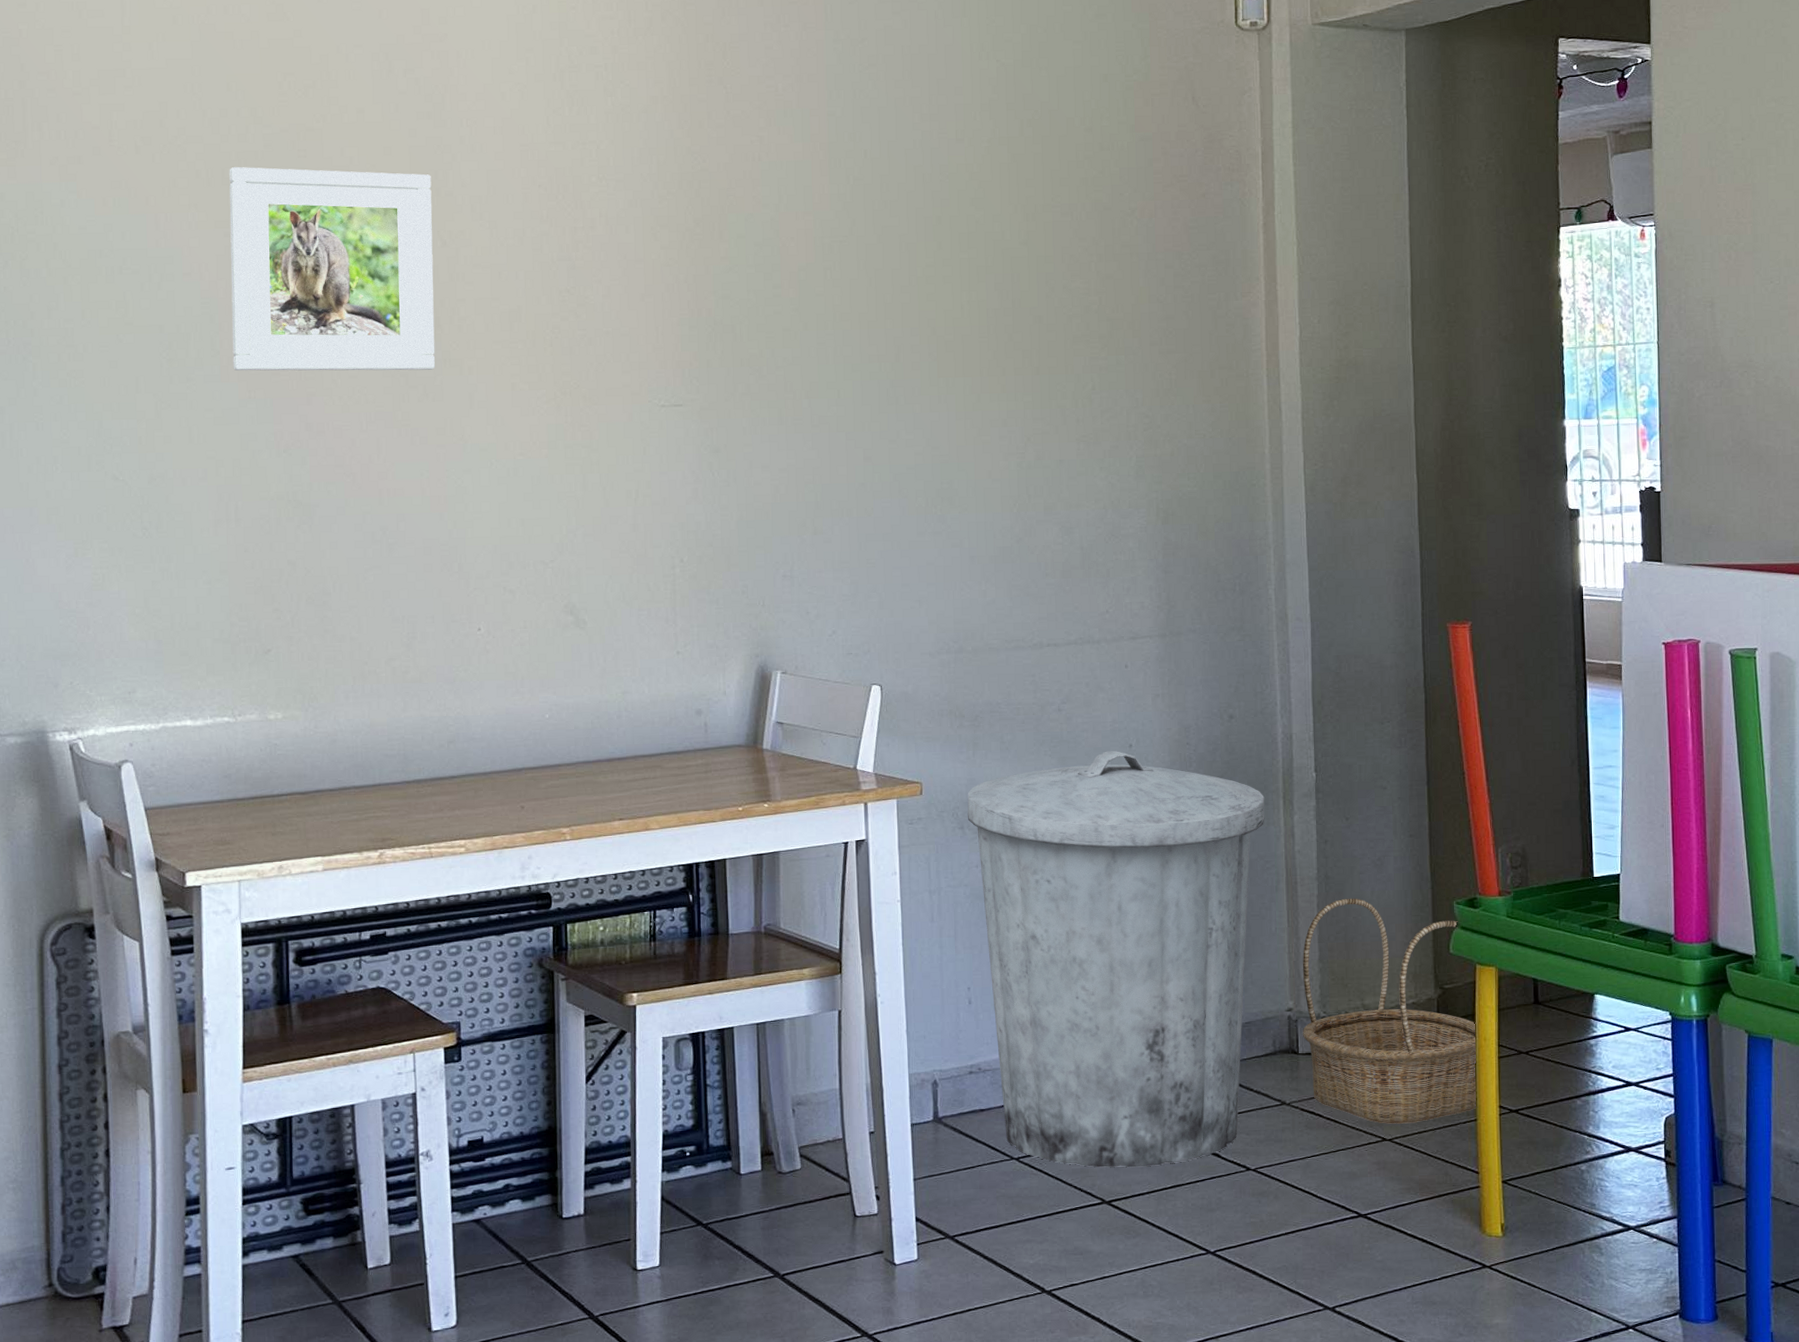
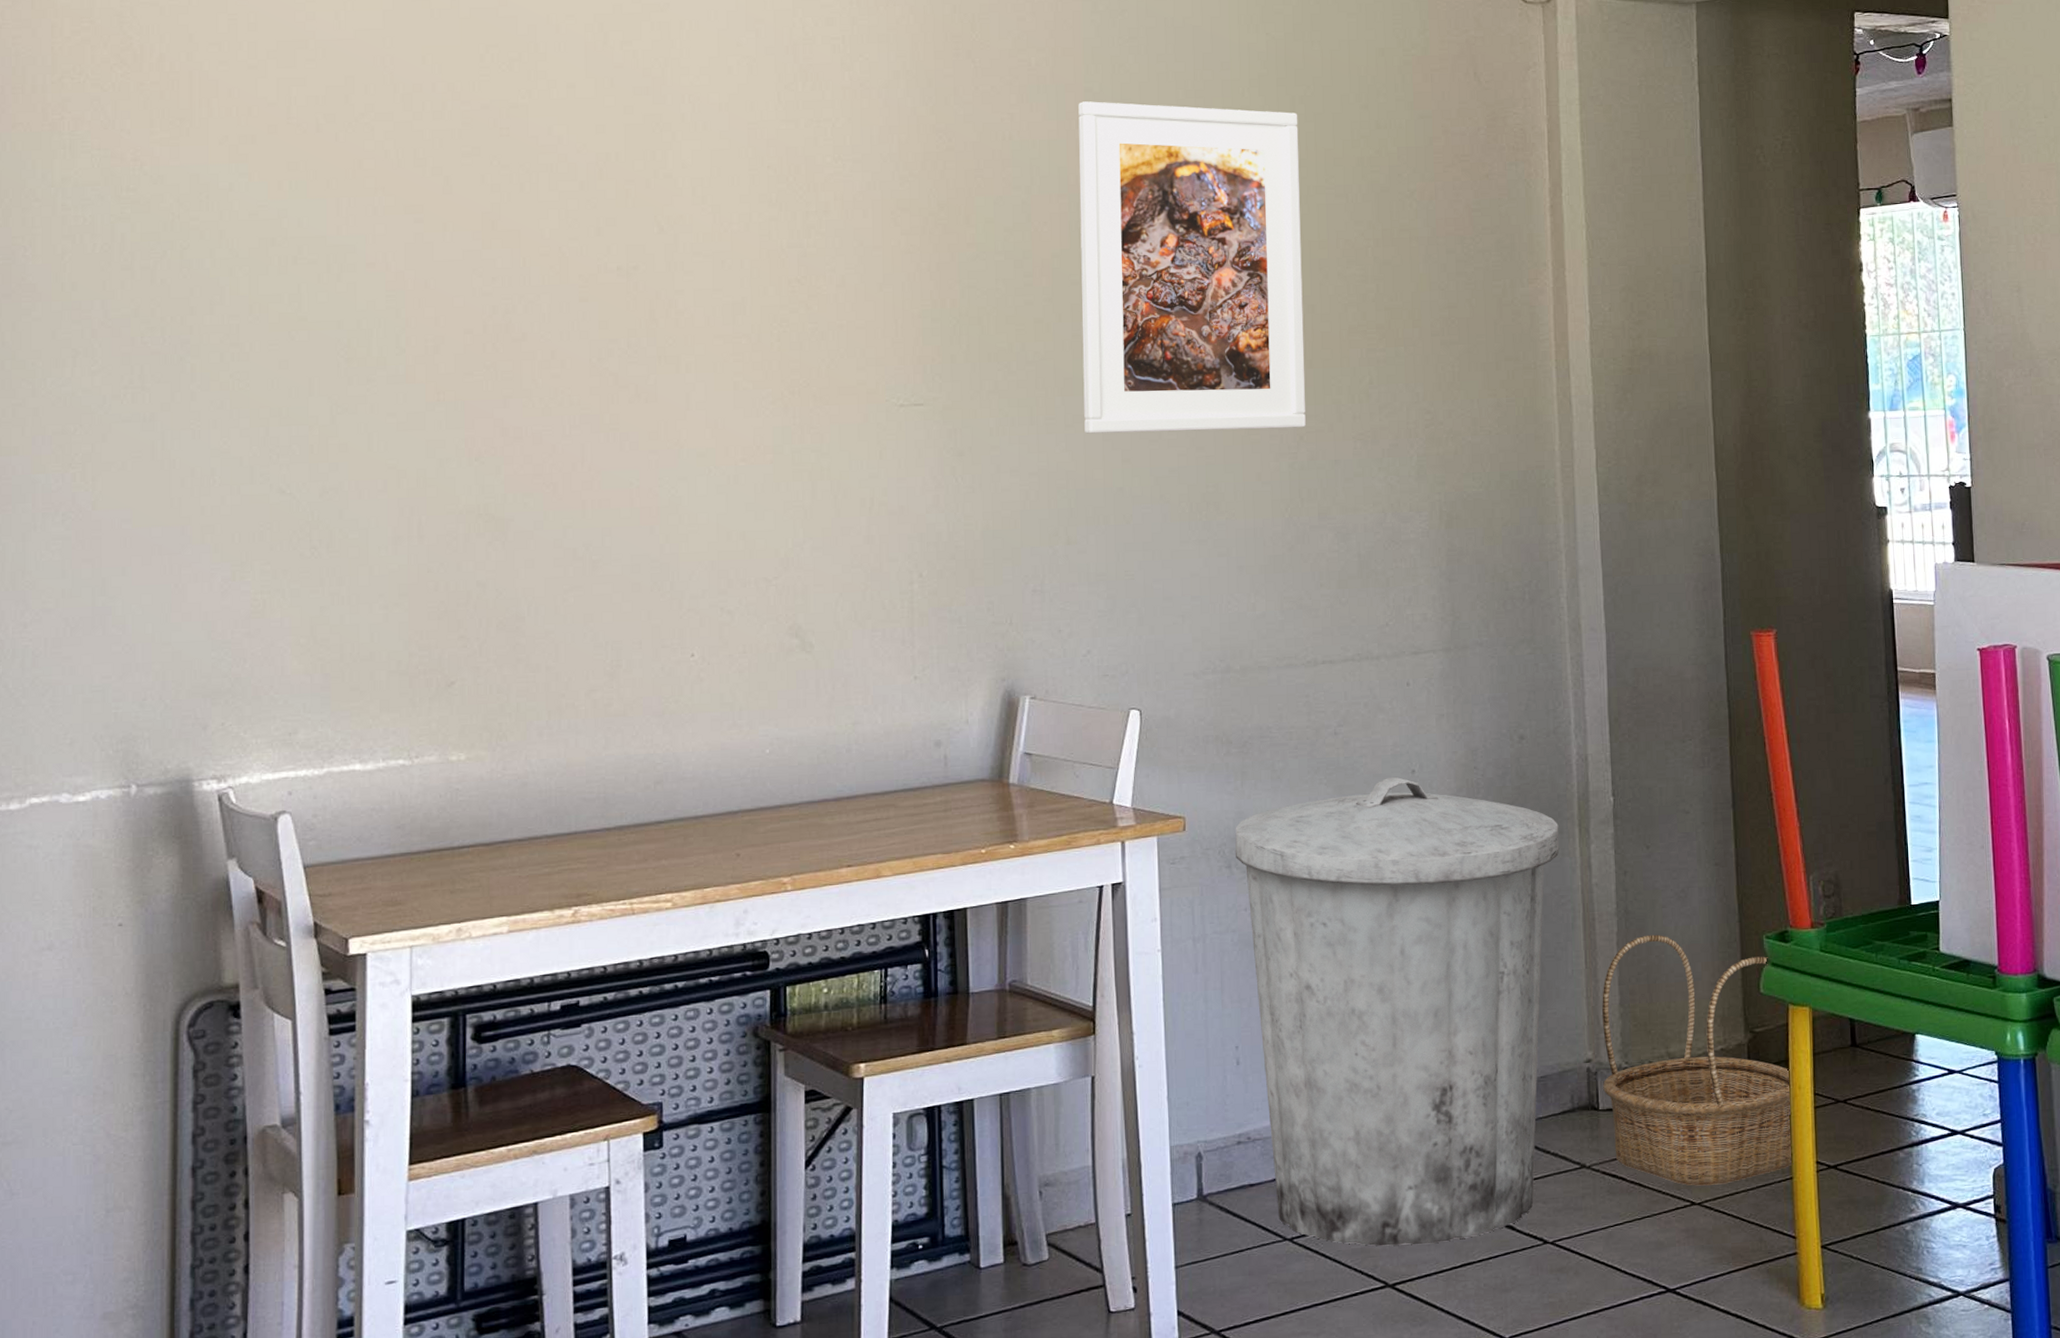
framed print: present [229,166,436,371] -> none [420,146,649,371]
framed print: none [822,125,1033,434] -> present [1078,101,1306,434]

